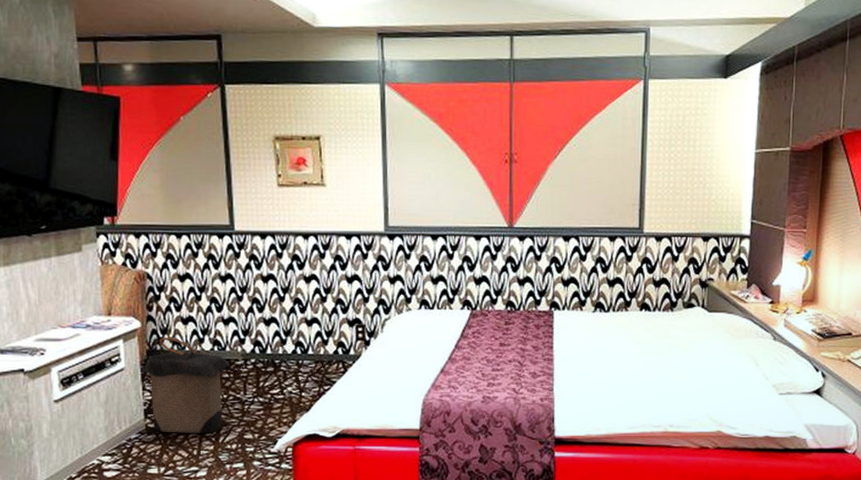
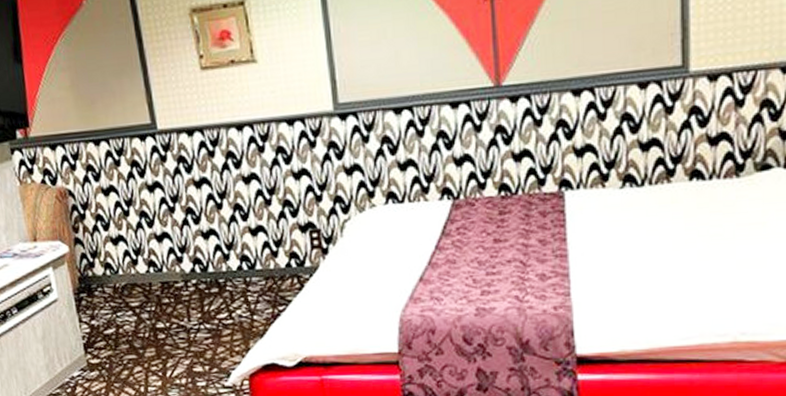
laundry hamper: present [140,337,233,433] -> none [74,260,173,369]

